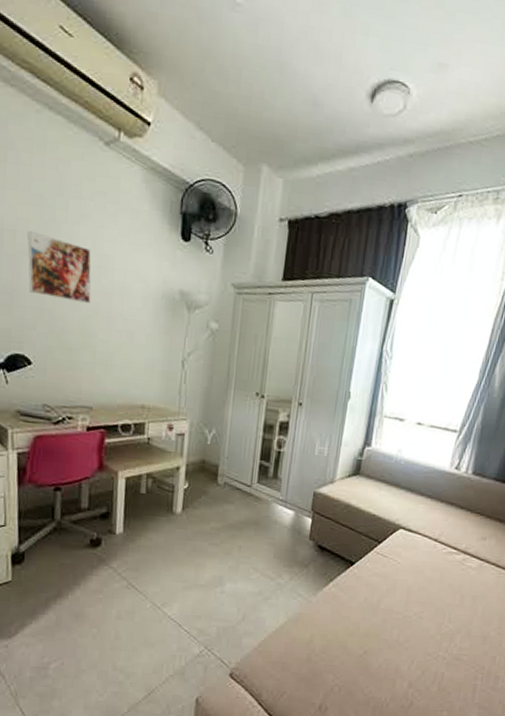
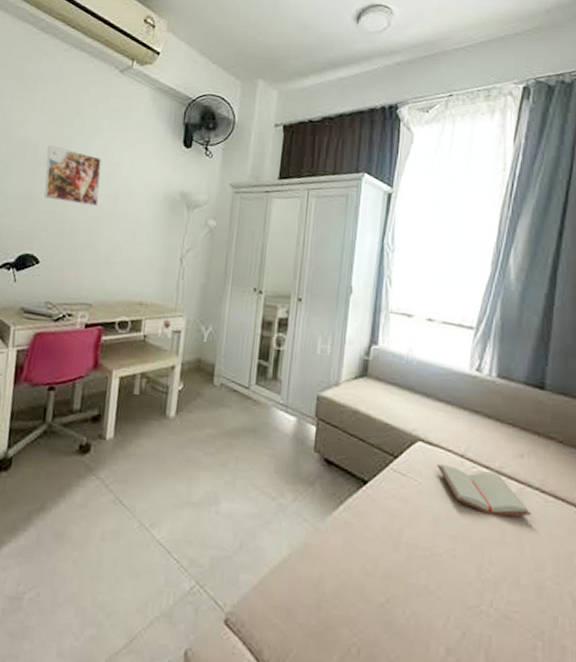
paperback book: none [414,547,486,586] -> present [437,464,531,517]

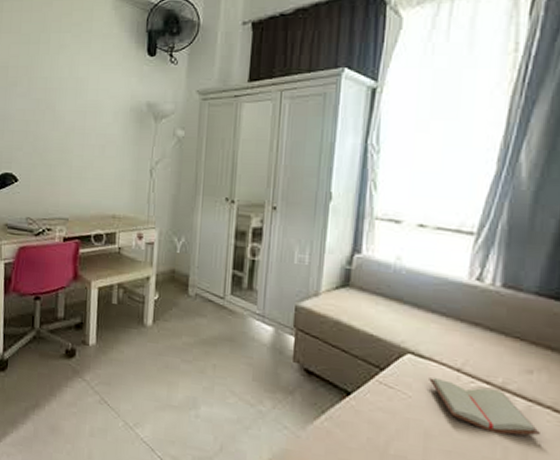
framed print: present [44,145,102,207] -> none [17,66,69,124]

